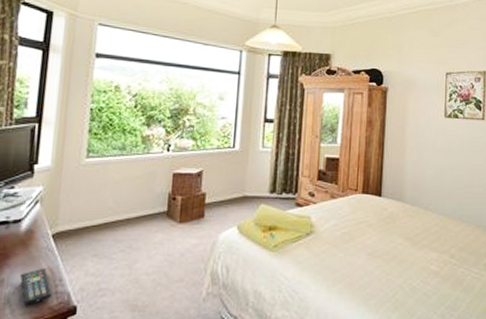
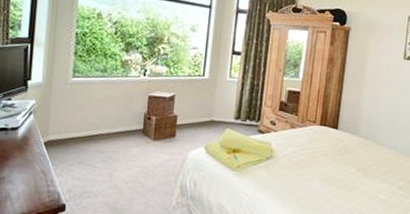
remote control: present [19,269,52,306] -> none [17,170,44,201]

